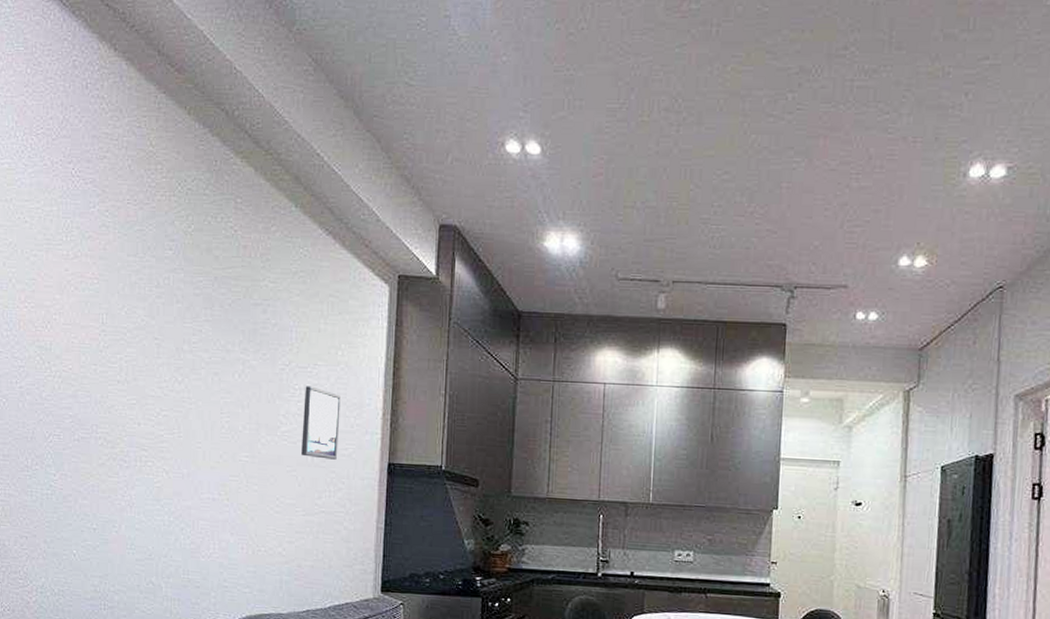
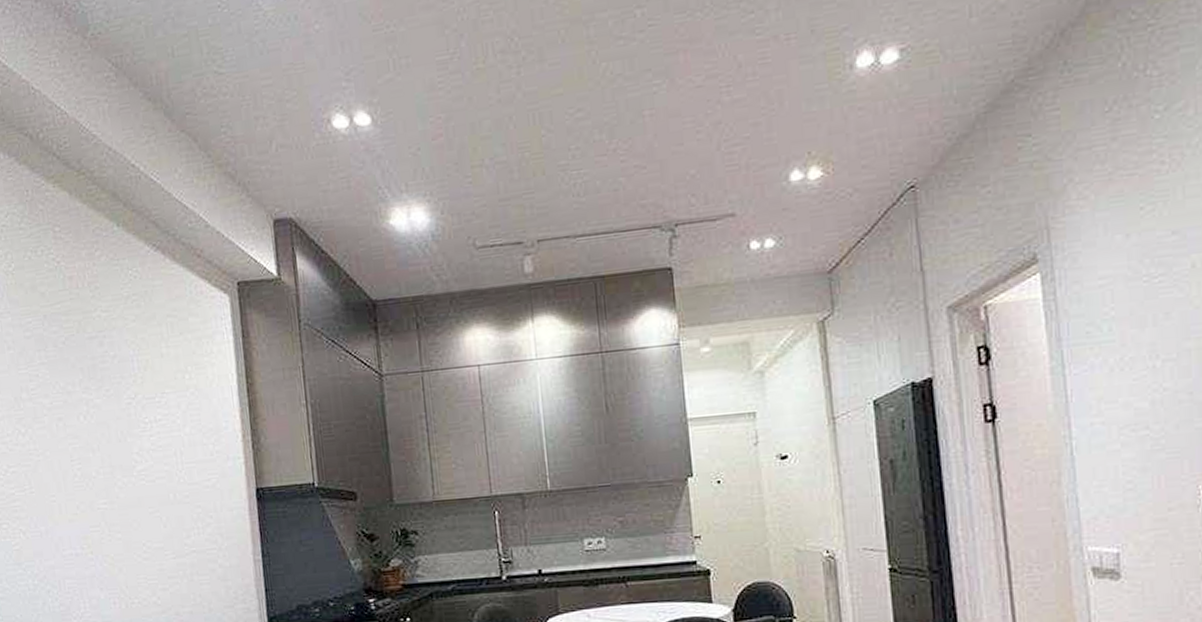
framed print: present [301,386,341,460] -> none [155,417,201,494]

